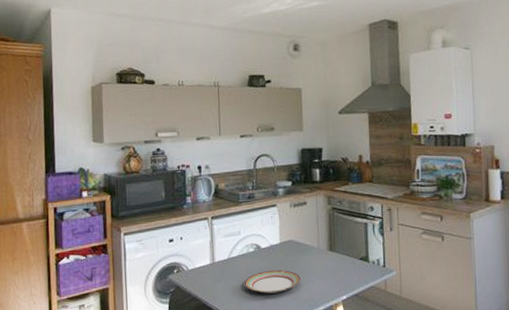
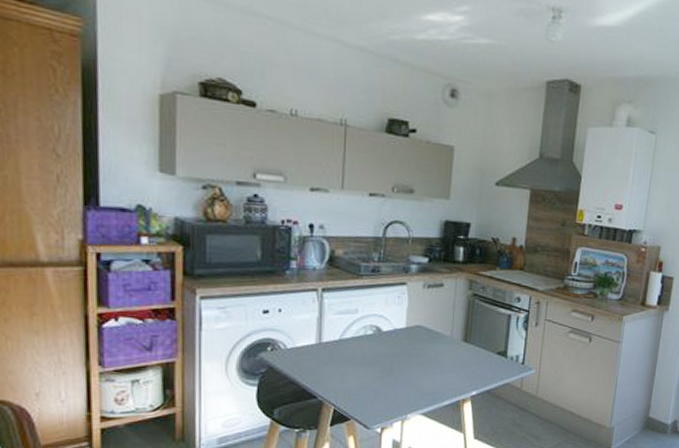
plate: present [244,270,302,294] -> none [356,358,427,383]

